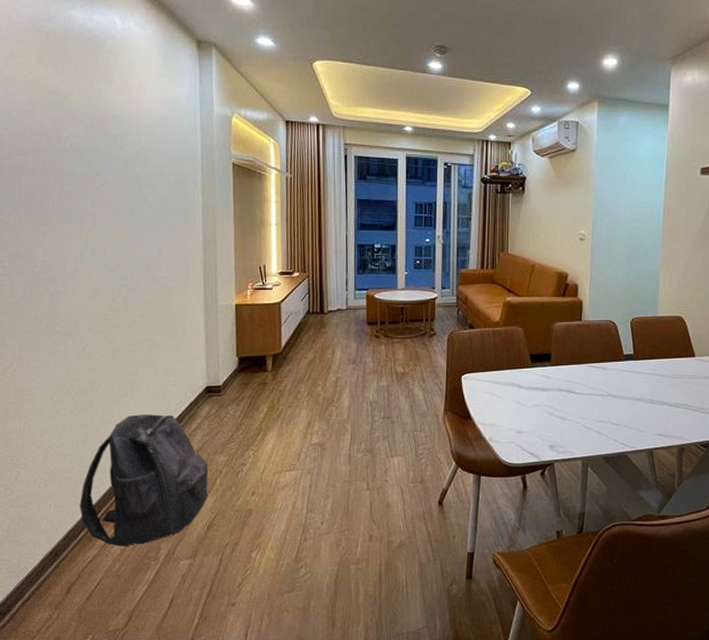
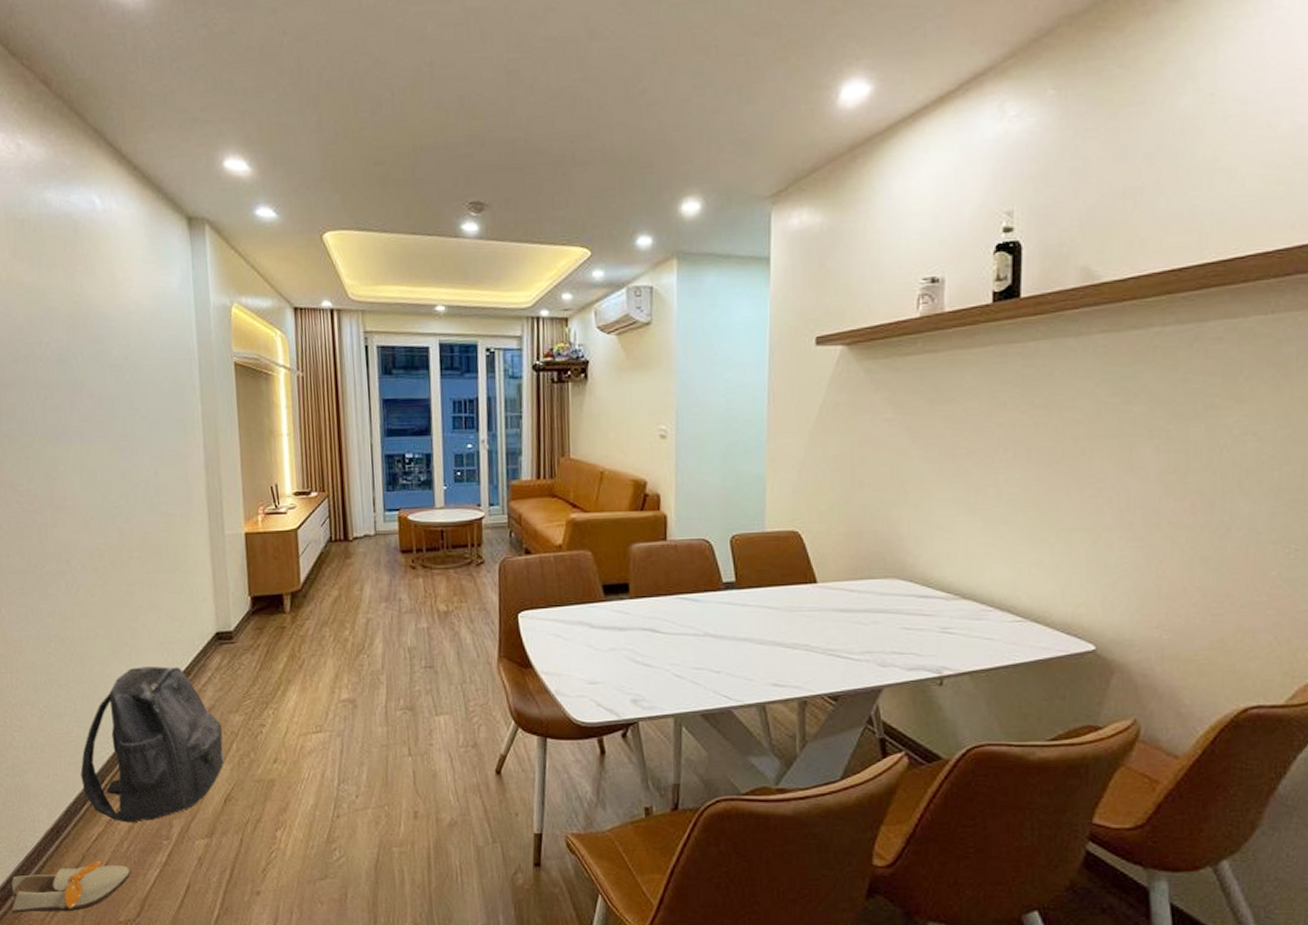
shoe: none [10,579,122,626] -> present [11,860,132,913]

